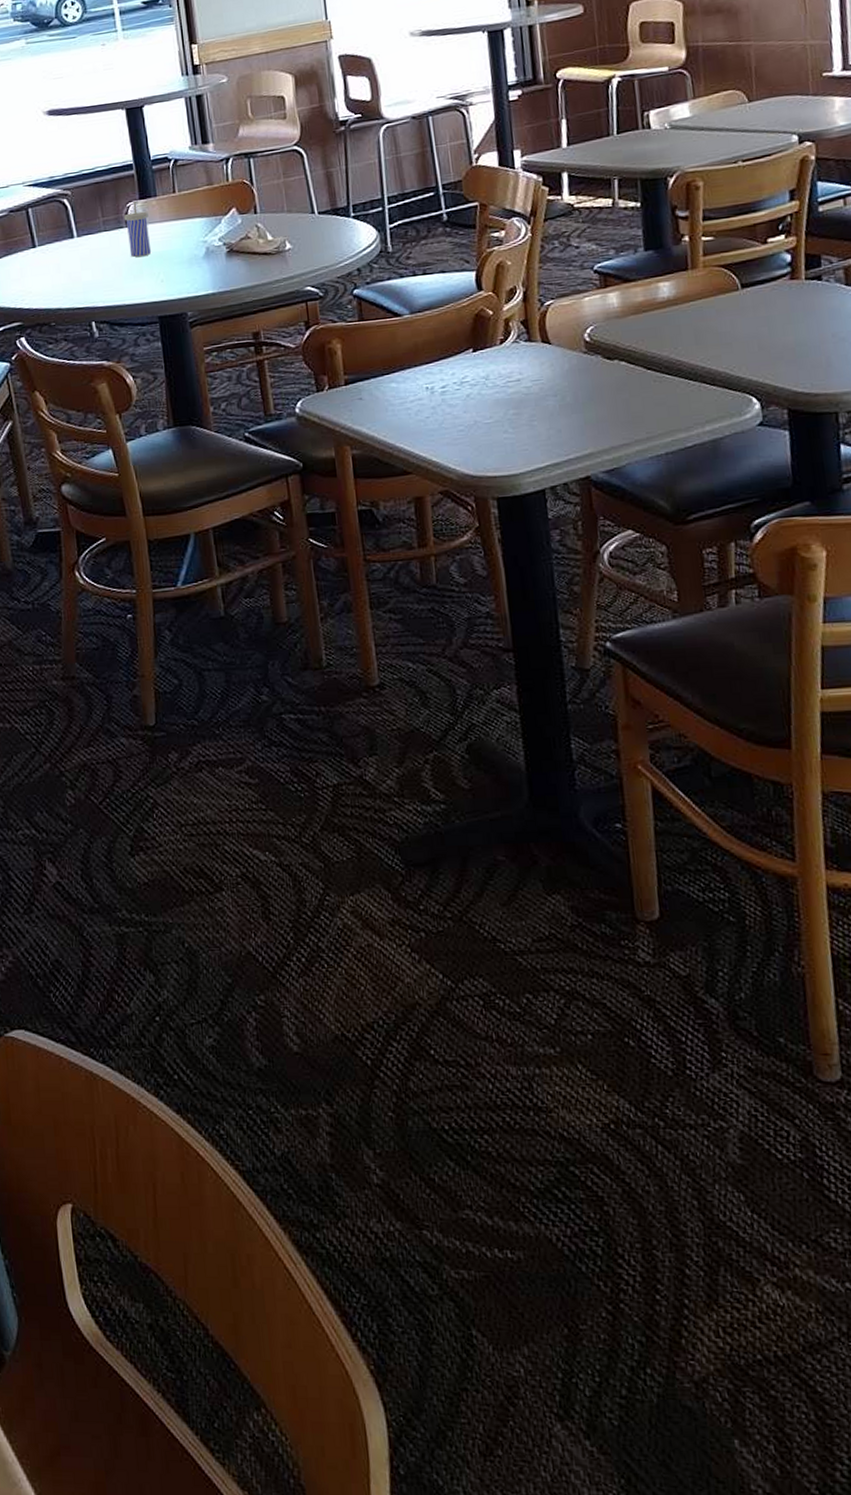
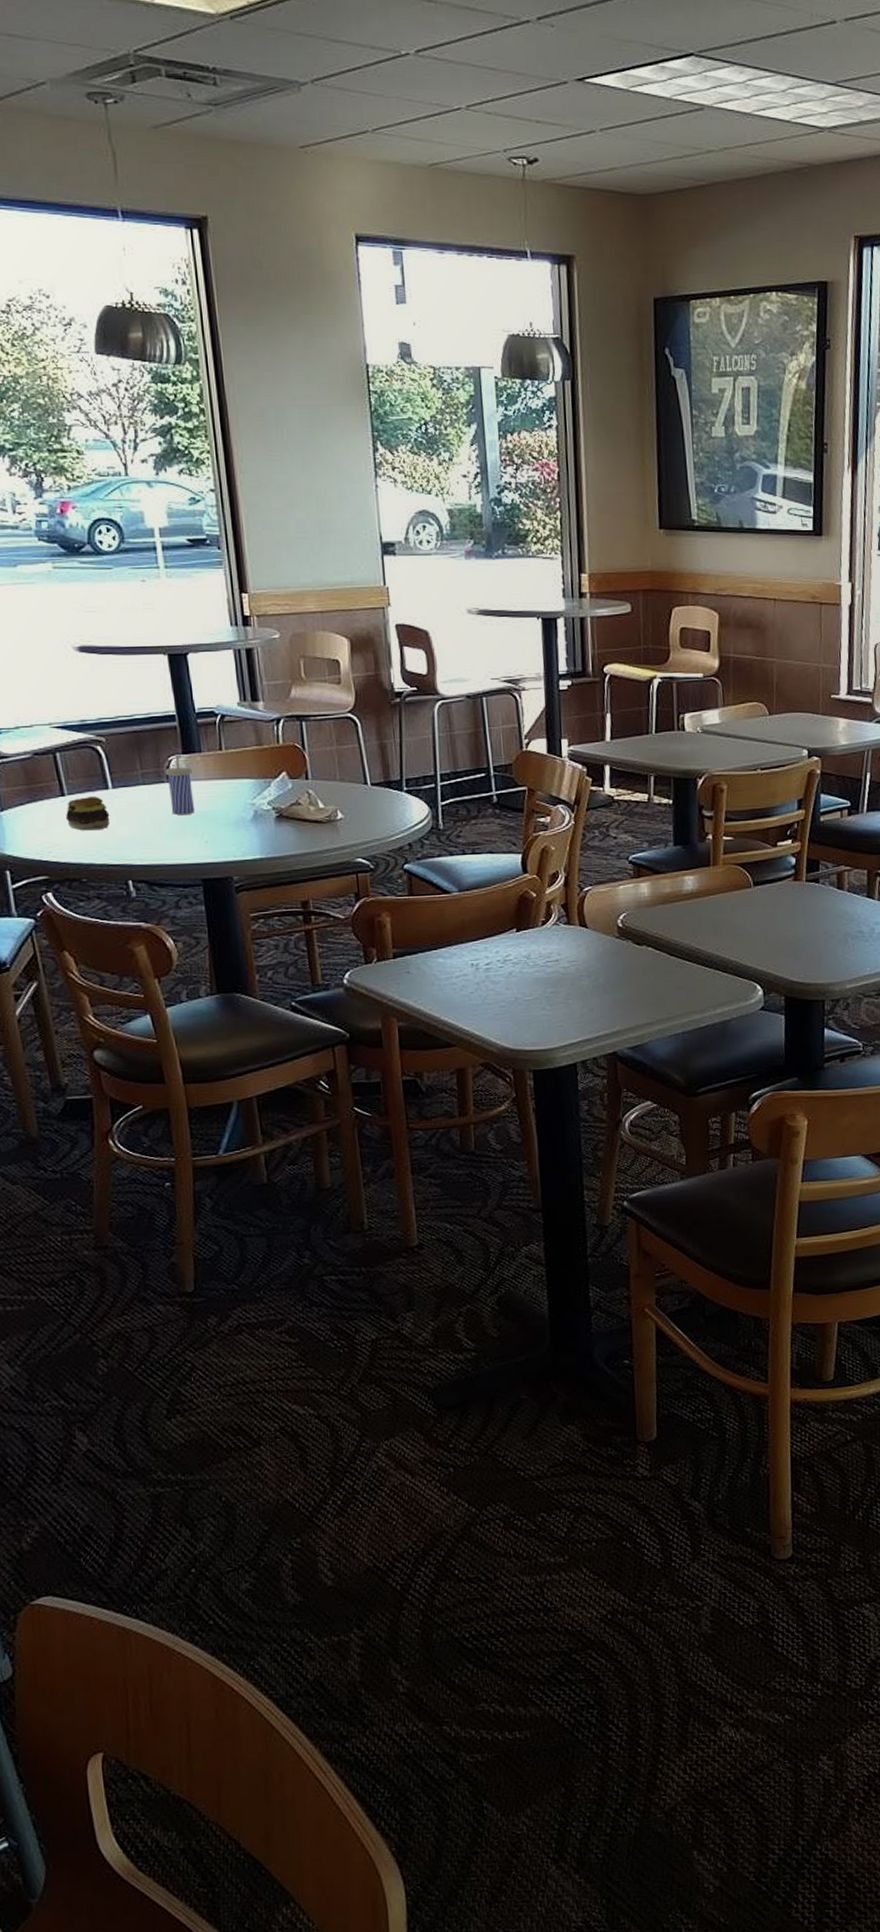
burger: none [37,246,76,279] -> present [66,797,110,831]

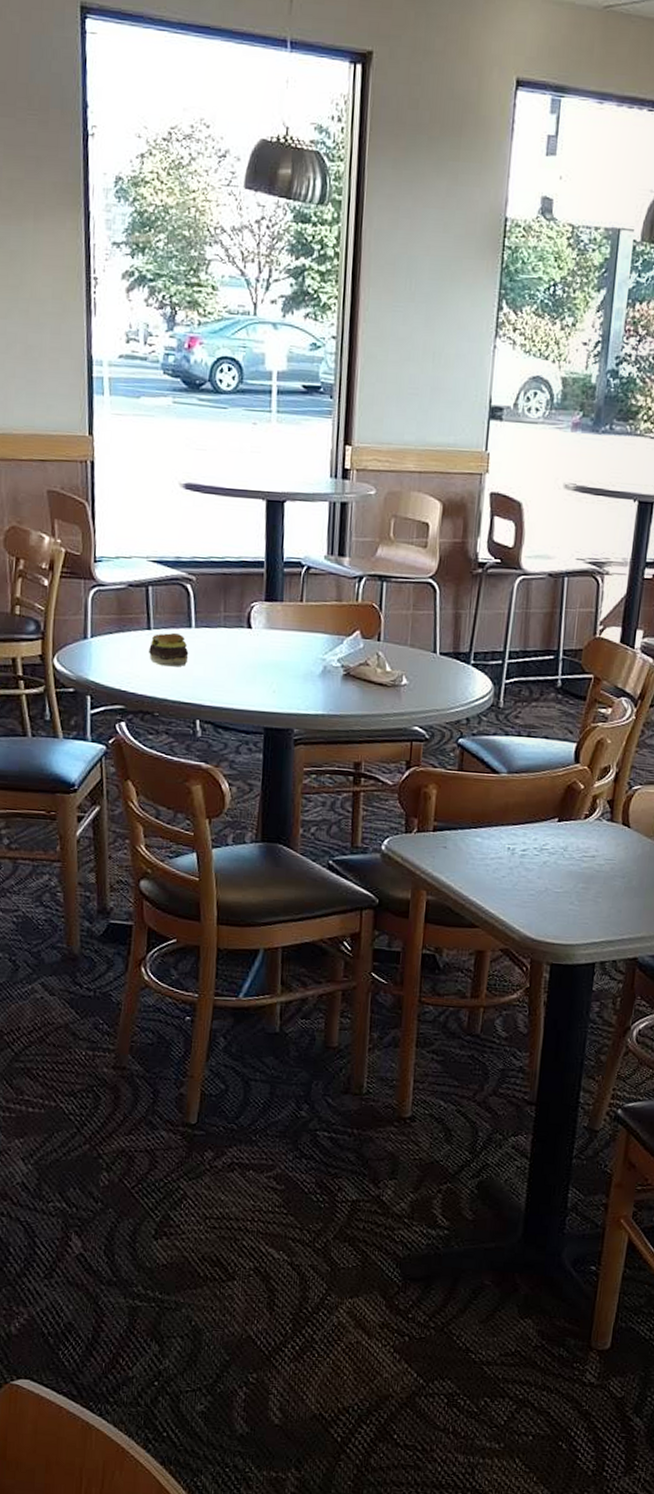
beverage cup: present [165,755,196,815] -> none [246,601,272,662]

